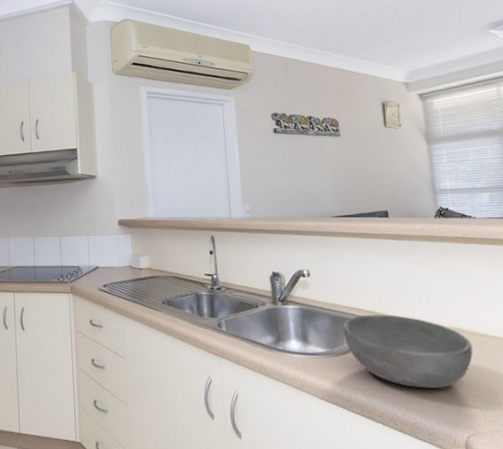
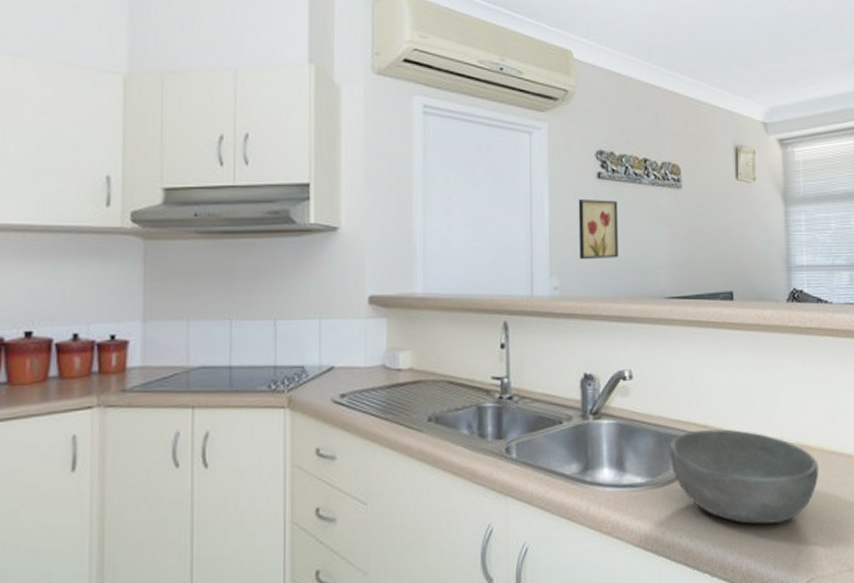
wall art: none [260,147,293,191] -> present [578,200,618,260]

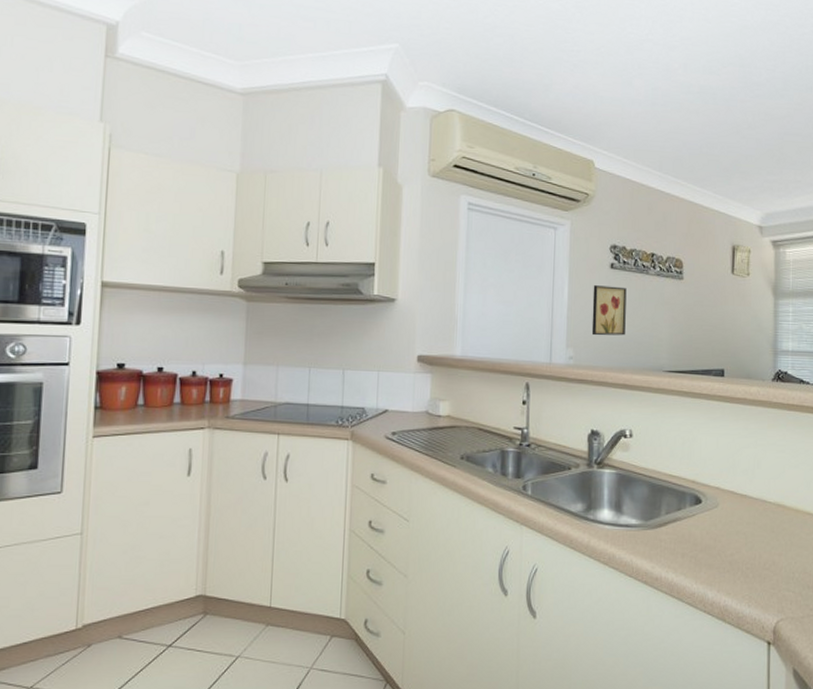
bowl: present [669,429,819,524] -> none [661,485,793,568]

